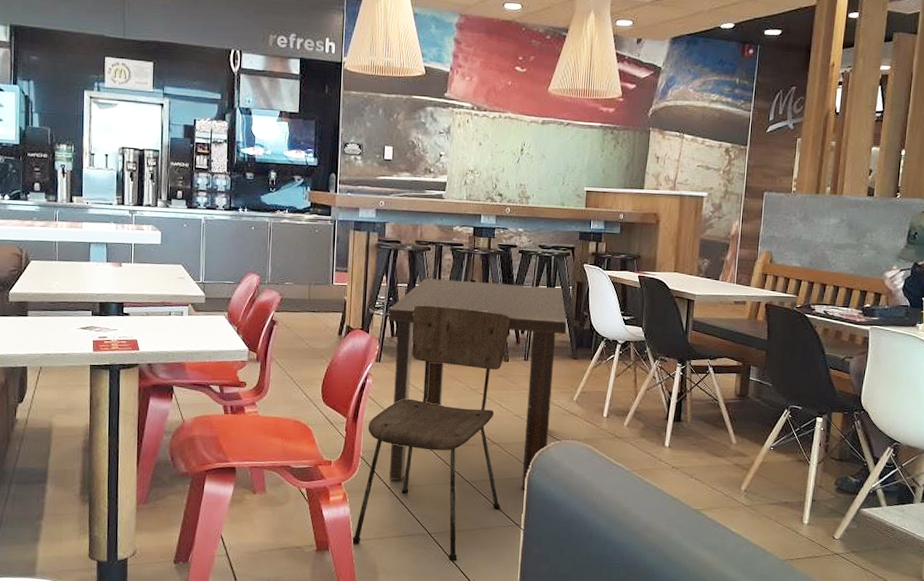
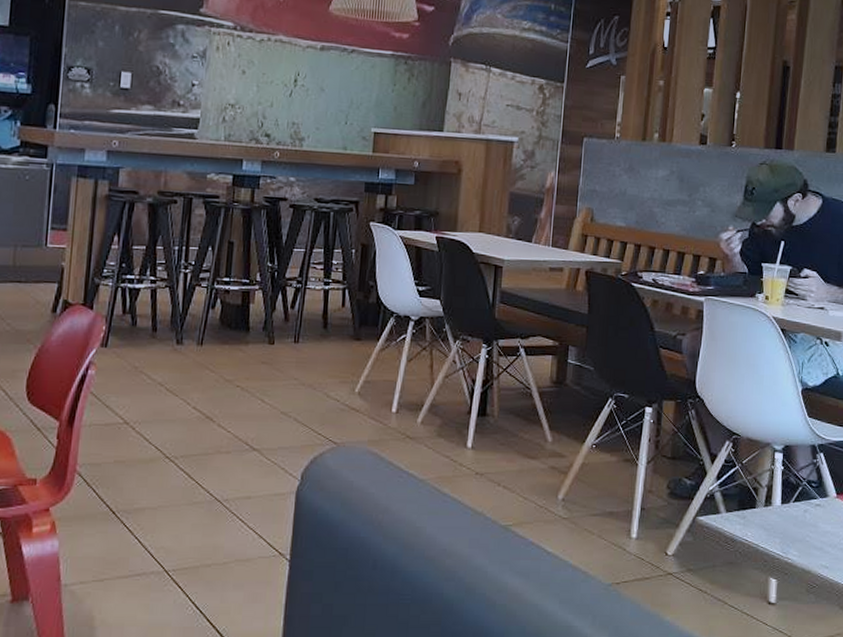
dining chair: present [352,305,510,561] -> none [61,273,277,606]
dining table: present [388,278,567,490] -> none [115,239,349,509]

